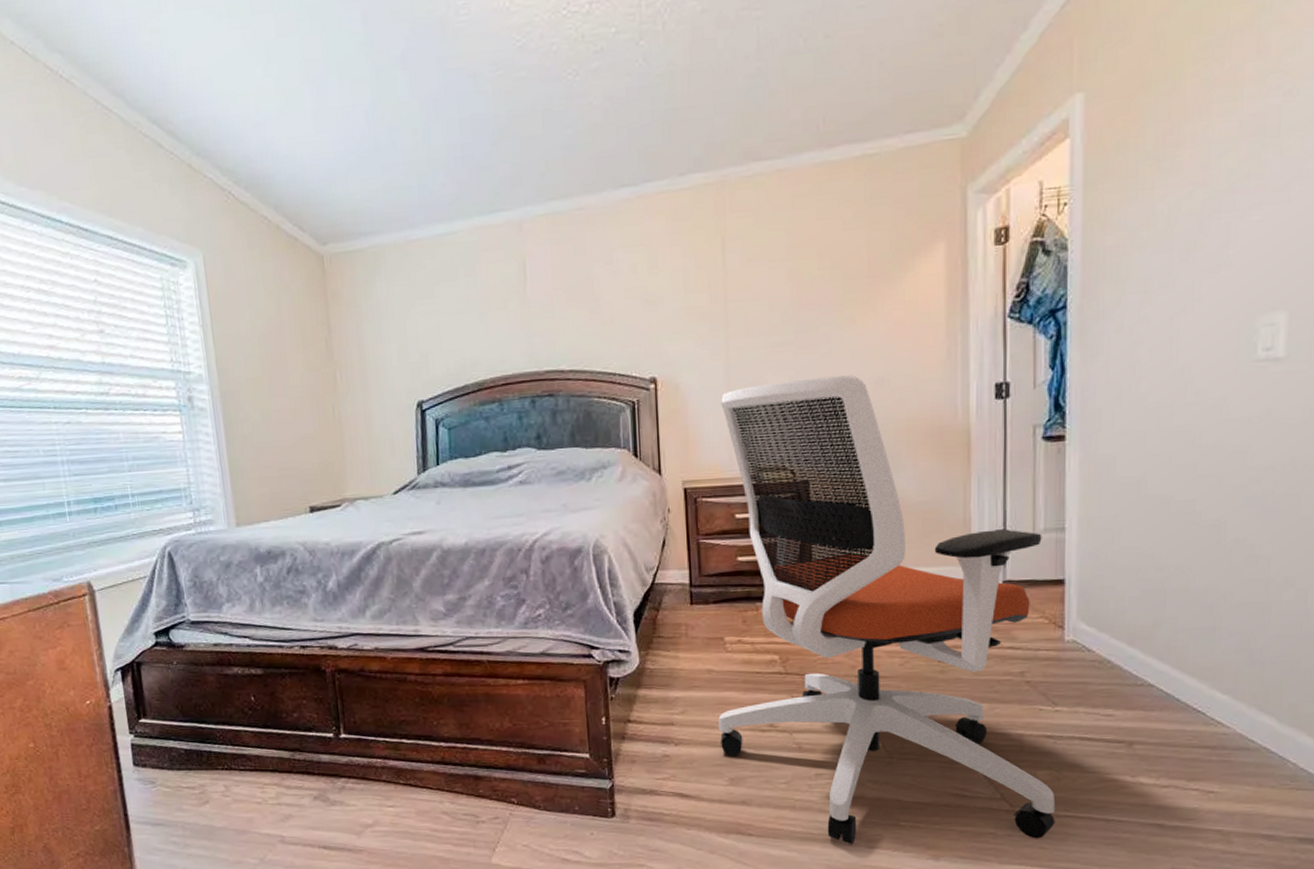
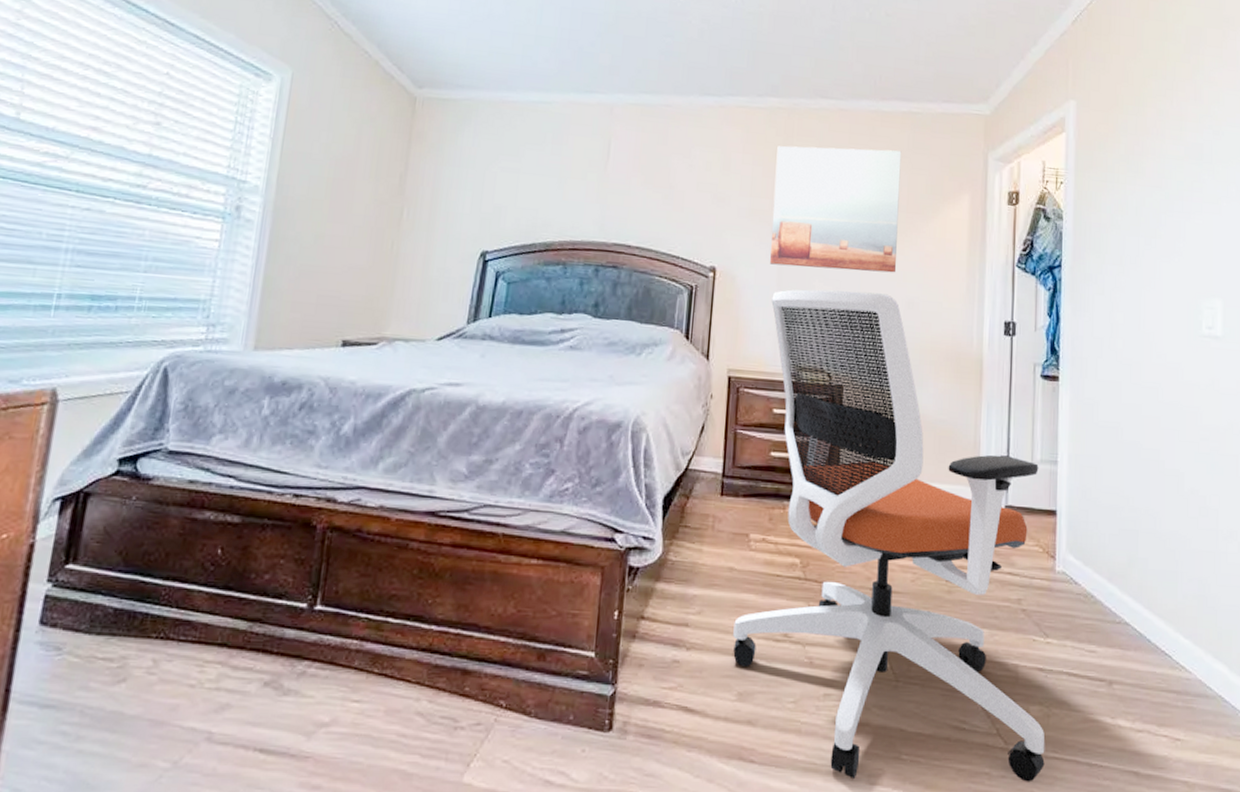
wall art: none [708,206,861,364] -> present [770,146,902,273]

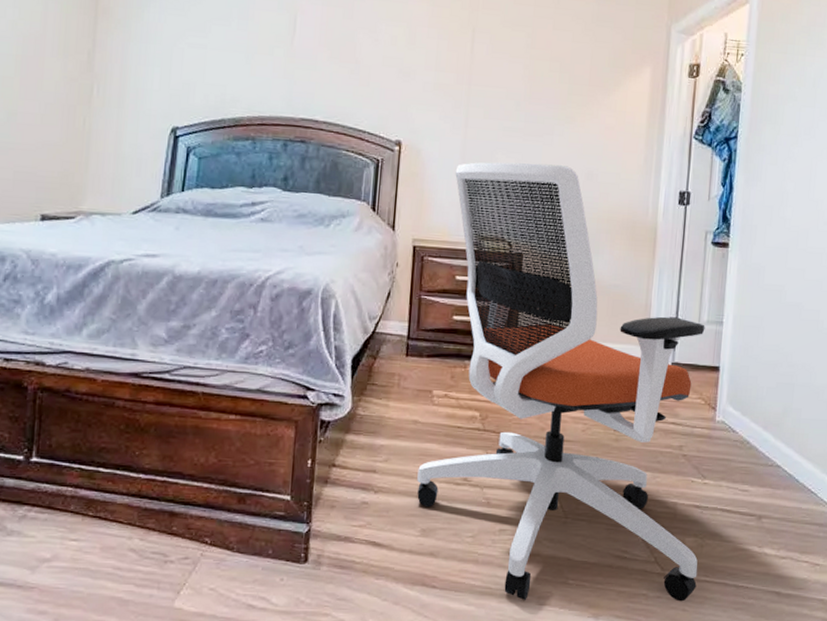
wall art: present [770,146,902,273] -> none [454,19,586,146]

